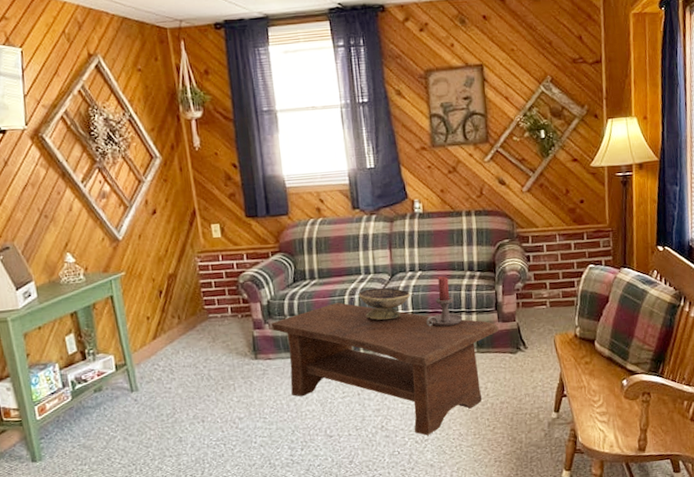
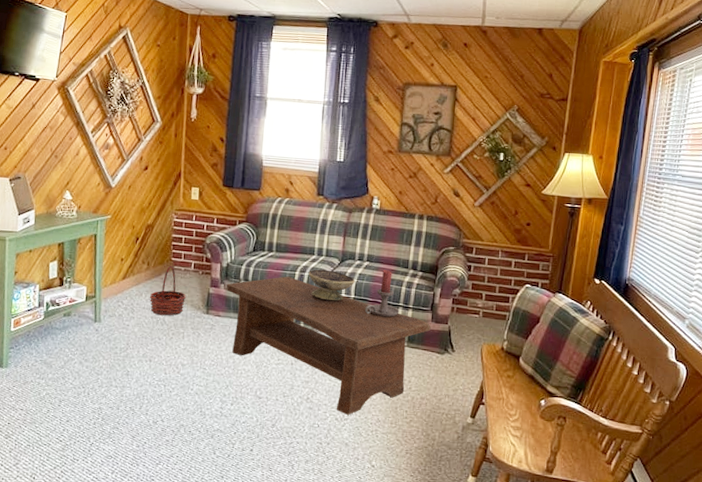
basket: none [187,314,230,371] -> present [149,265,187,316]

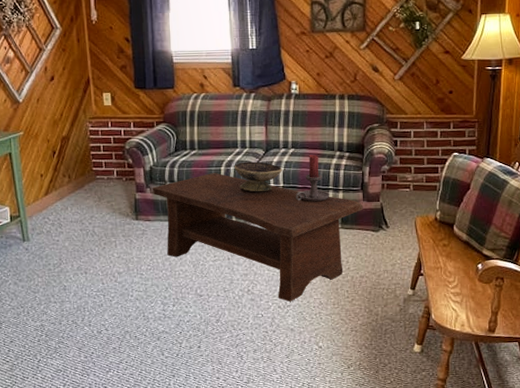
basket: present [149,265,187,316] -> none [75,175,113,227]

